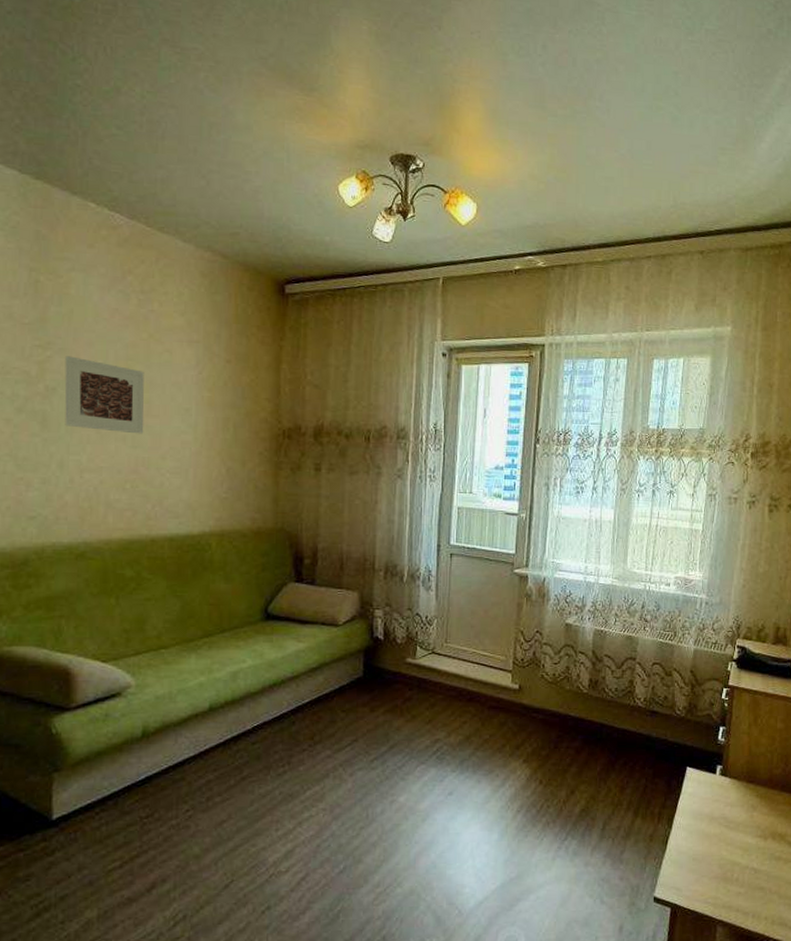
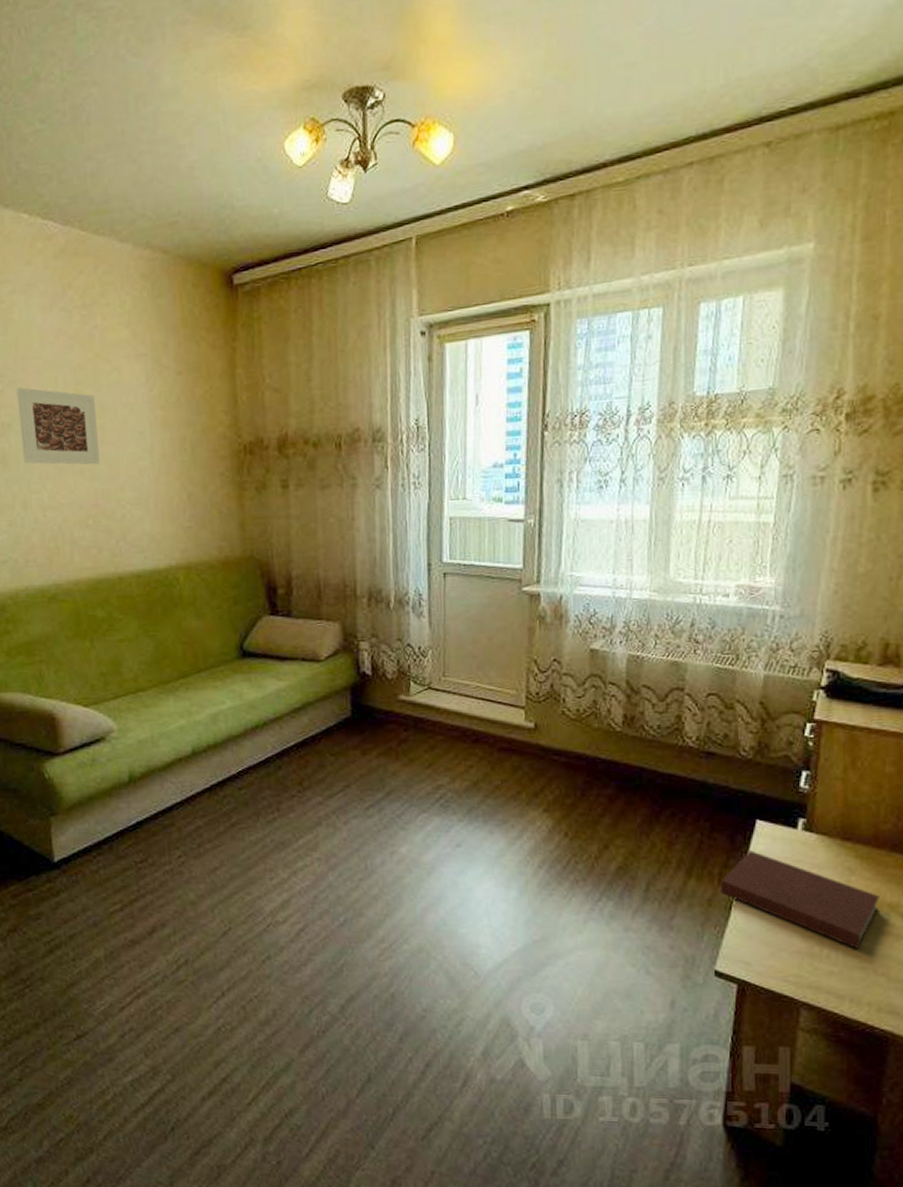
notebook: none [659,793,773,872] -> present [720,850,880,949]

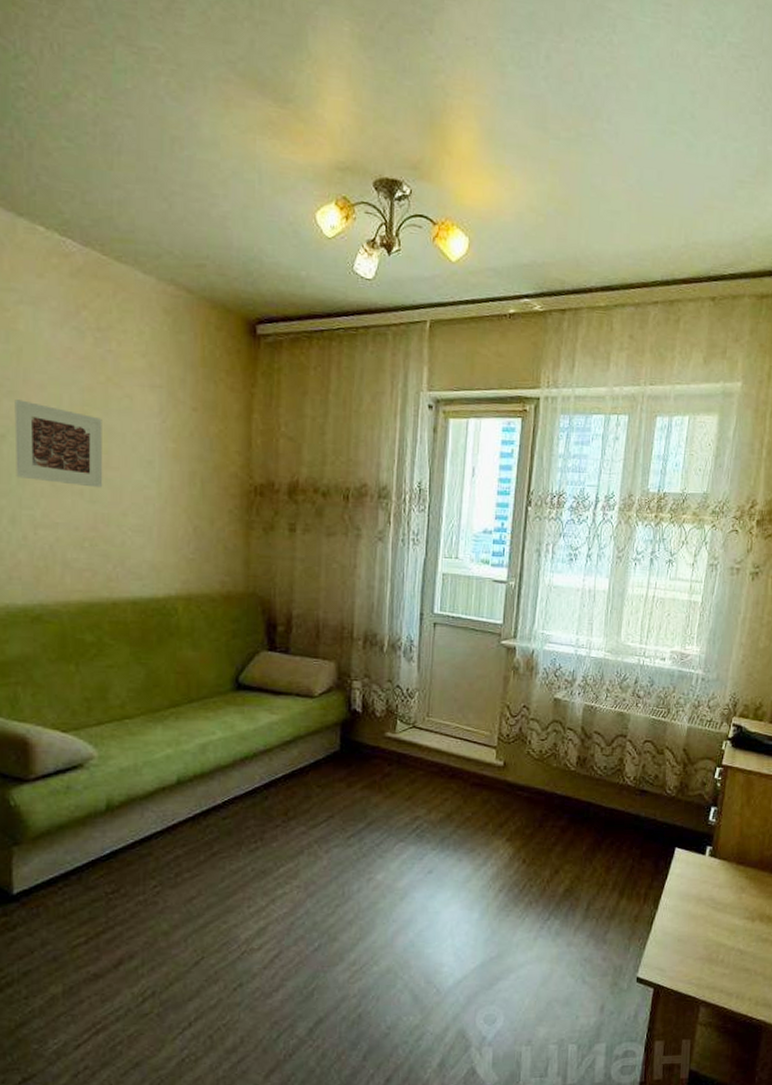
notebook: present [720,850,880,949] -> none [645,873,762,954]

